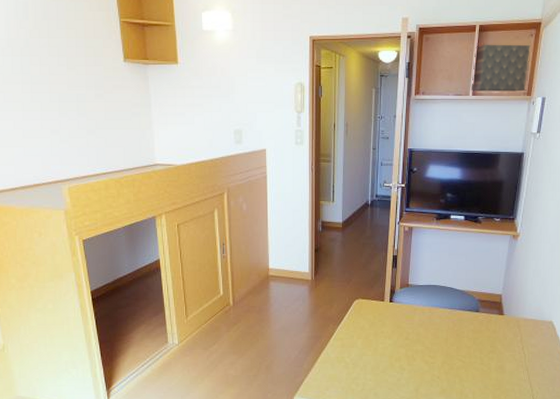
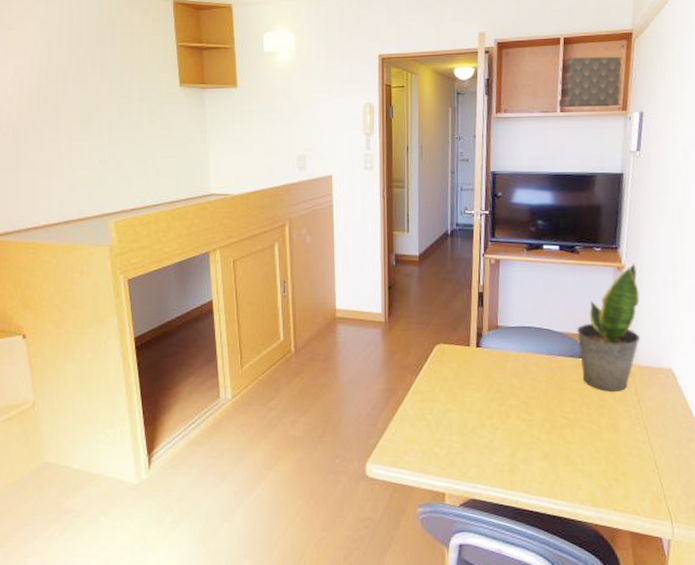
potted plant: none [476,232,530,340] -> present [577,263,641,392]

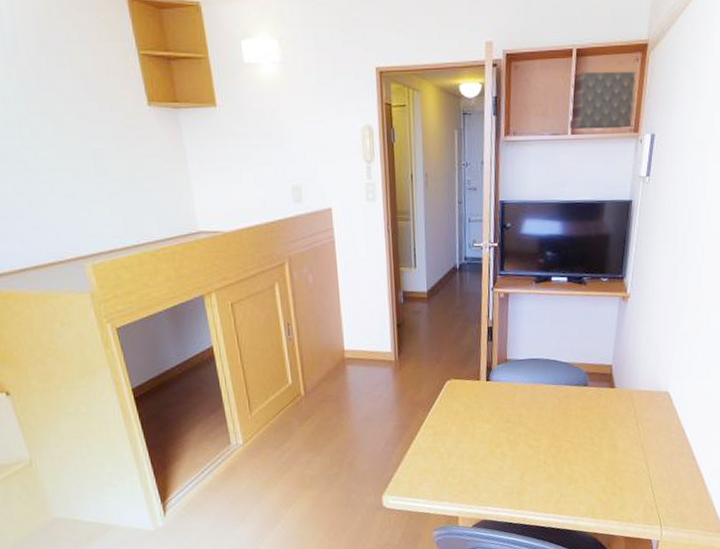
potted plant: present [577,263,641,392] -> none [583,292,642,416]

